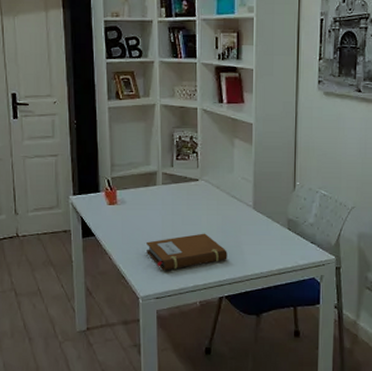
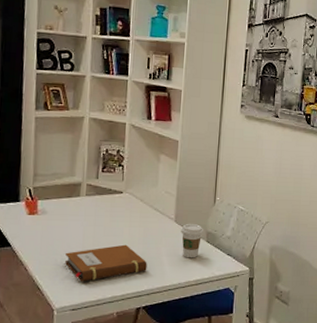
coffee cup: none [260,210,284,247] -> present [181,223,203,258]

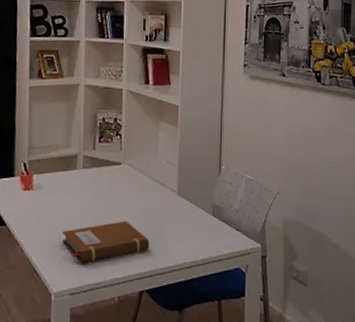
coffee cup: present [181,223,203,258] -> none [184,195,209,235]

